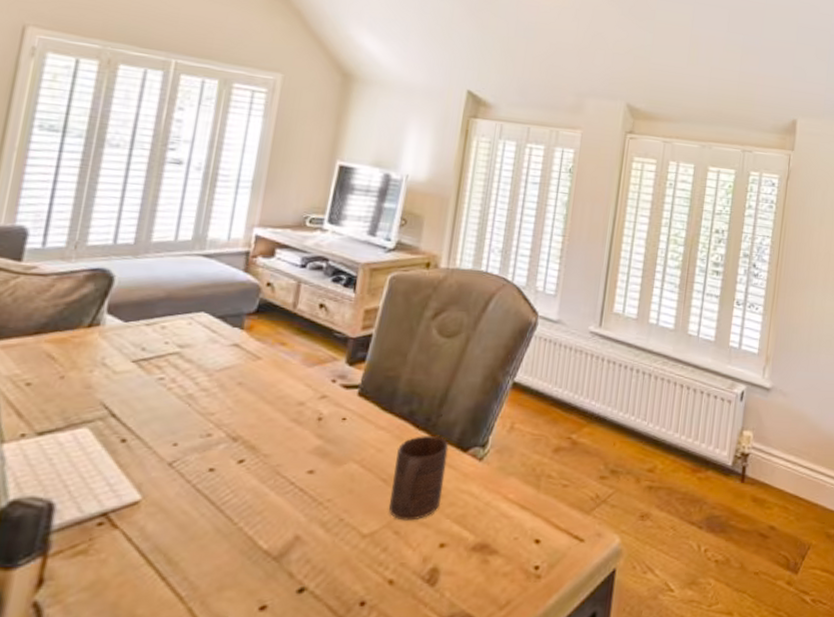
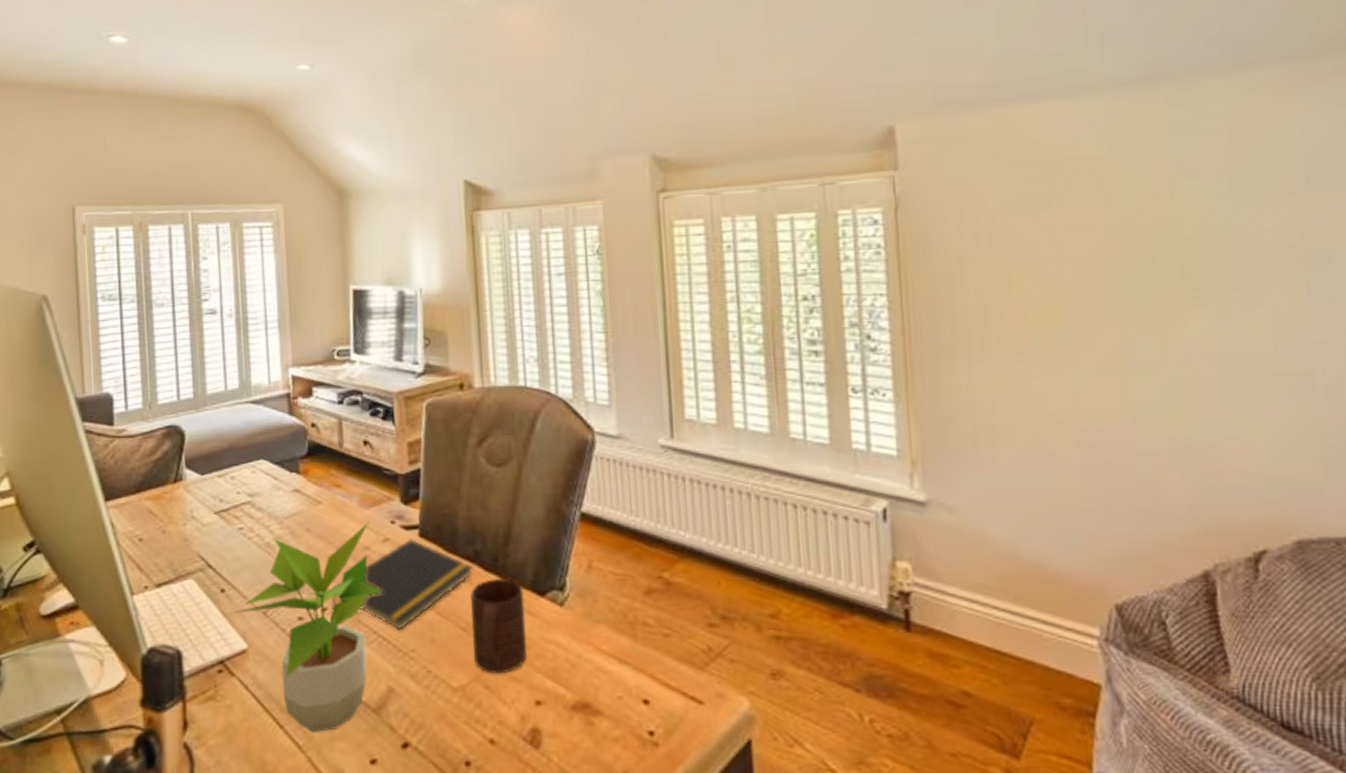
potted plant: none [128,379,309,583] -> present [230,522,383,733]
notepad: none [248,397,406,482] -> present [331,539,474,630]

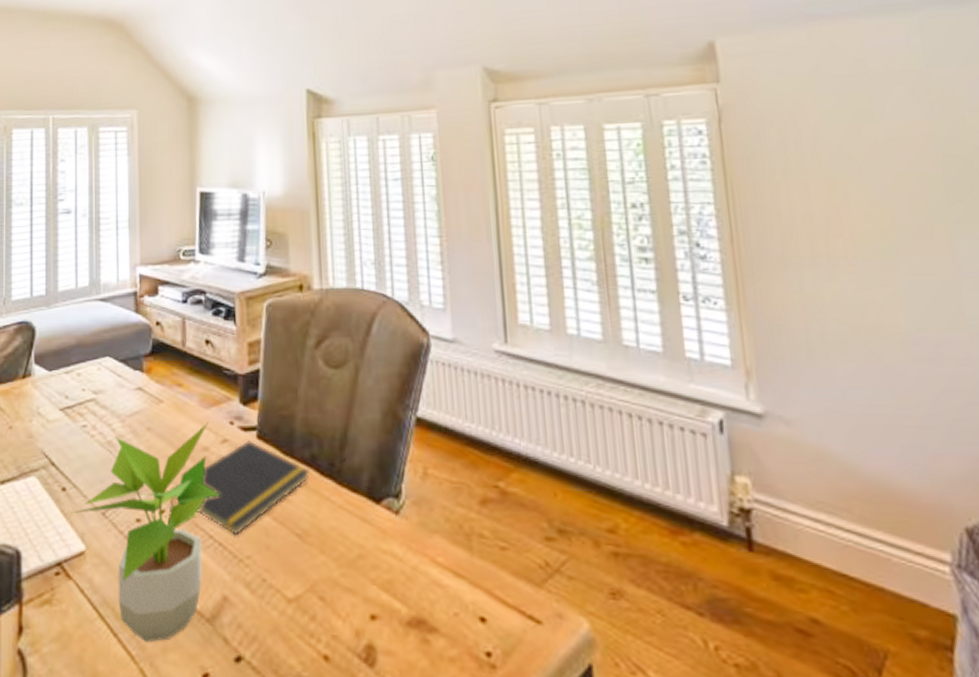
cup: present [469,579,528,674] -> none [305,484,363,585]

